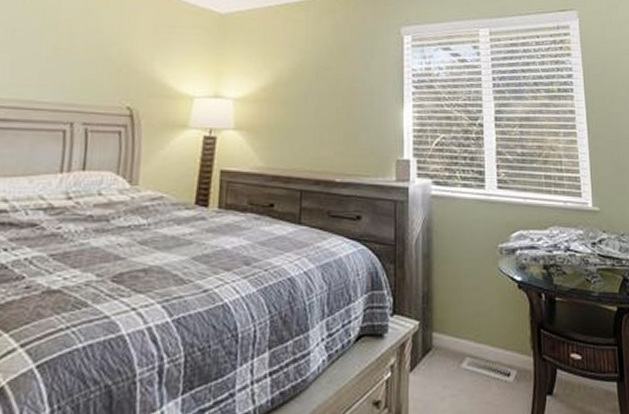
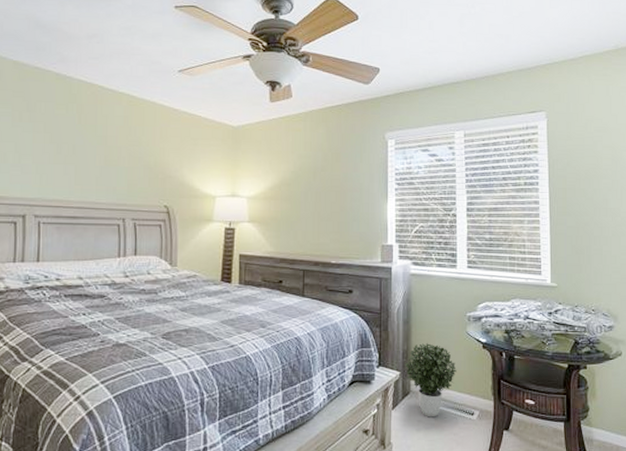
potted plant: none [426,283,488,381] -> present [405,343,457,418]

